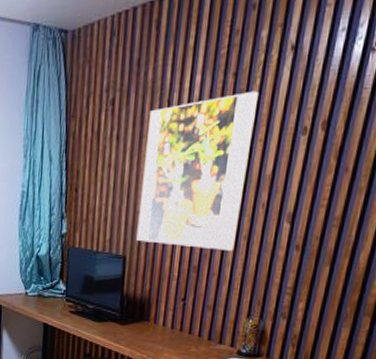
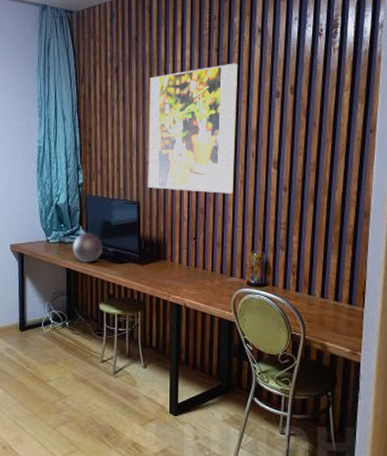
decorative ball: none [51,287,83,319] -> present [73,233,103,263]

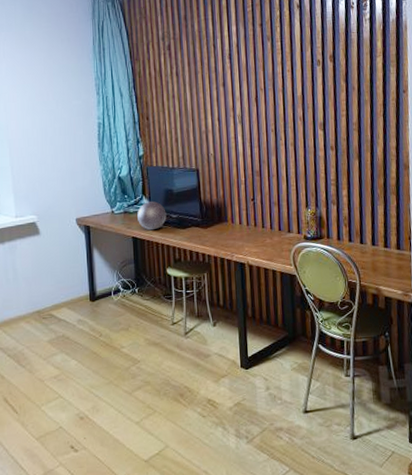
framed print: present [148,63,238,194] -> none [200,36,285,156]

